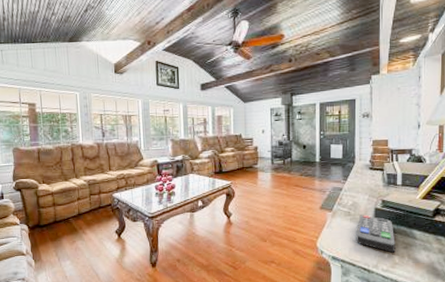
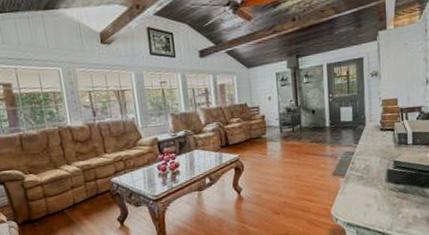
remote control: present [356,214,395,253] -> none [369,177,409,214]

